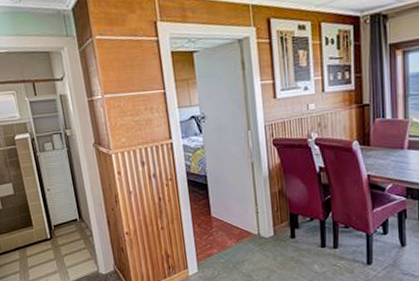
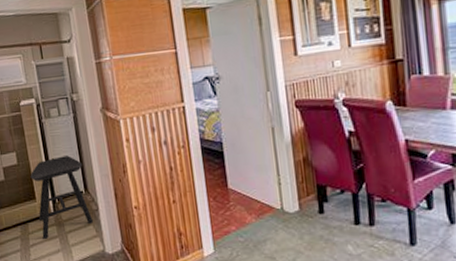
stool: none [26,186,87,263] -> present [30,155,93,240]

